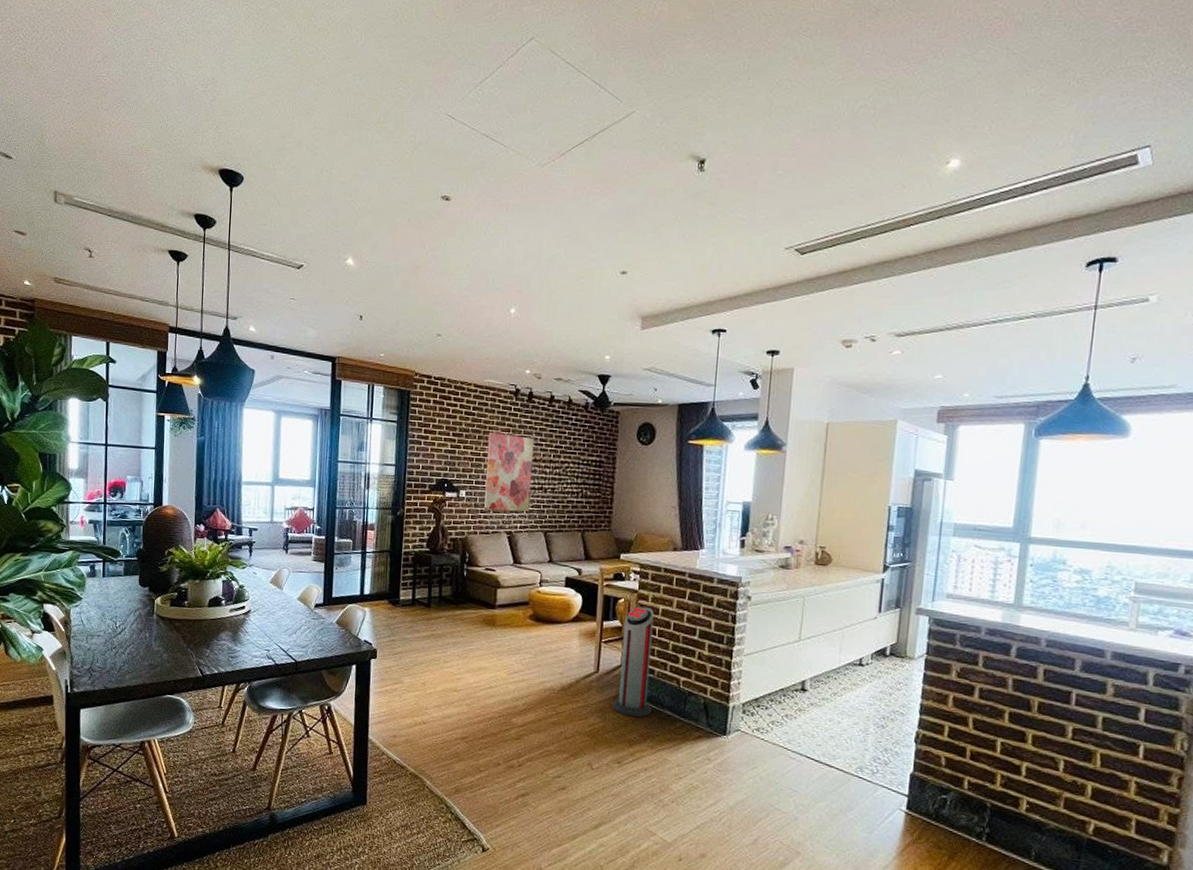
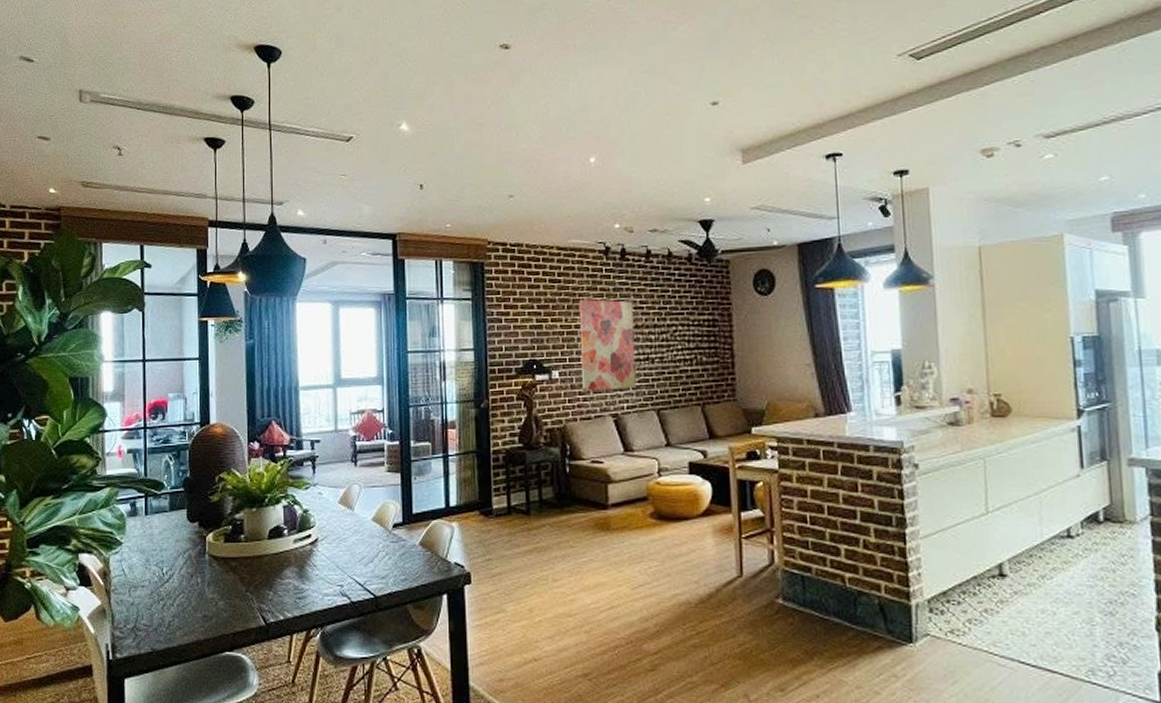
air purifier: present [613,606,654,718] -> none [766,490,815,630]

